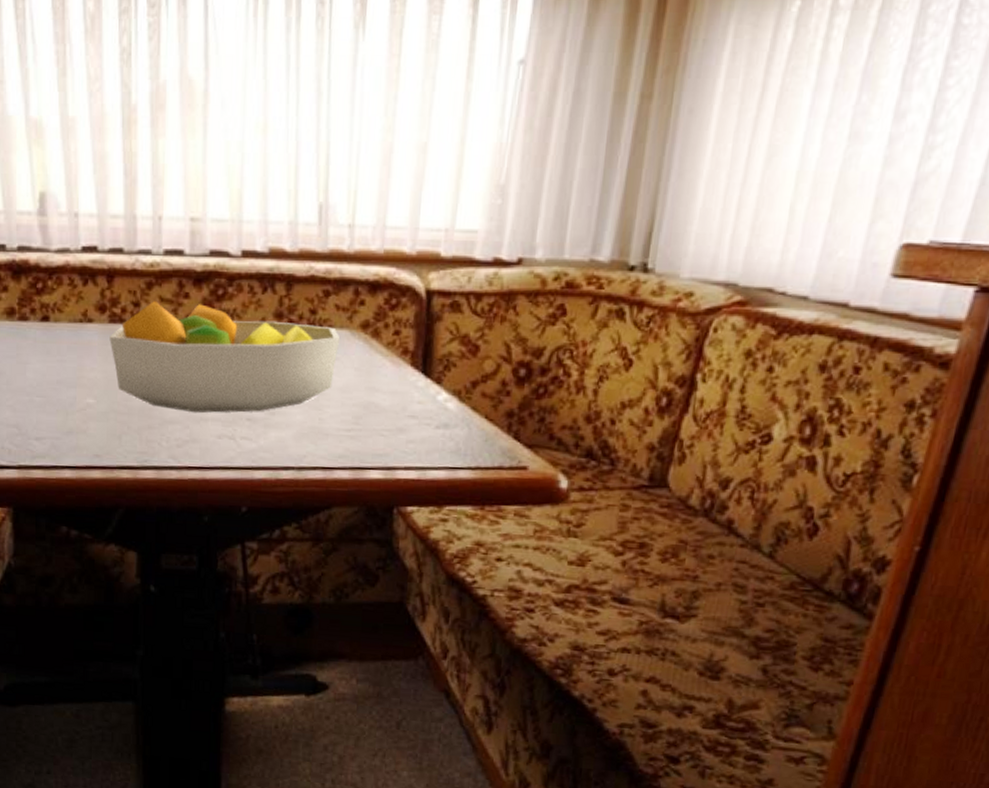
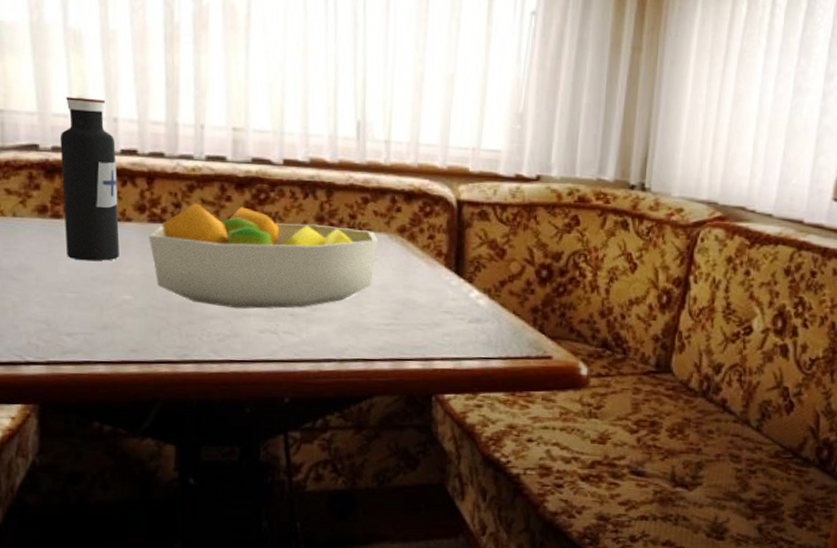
water bottle: none [25,193,82,364] -> present [60,96,120,261]

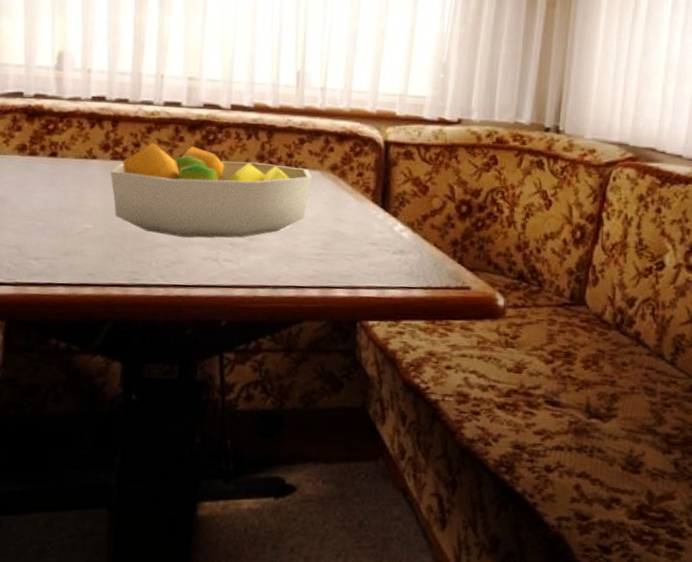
water bottle: present [60,96,120,261] -> none [39,51,88,194]

